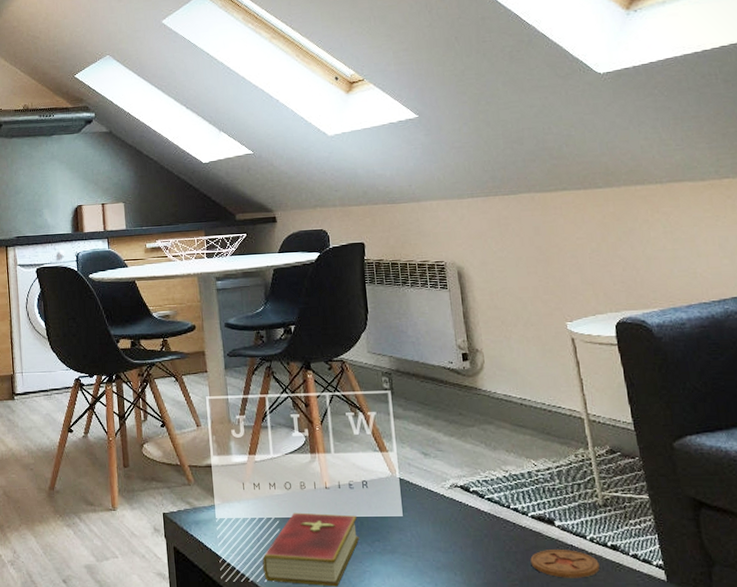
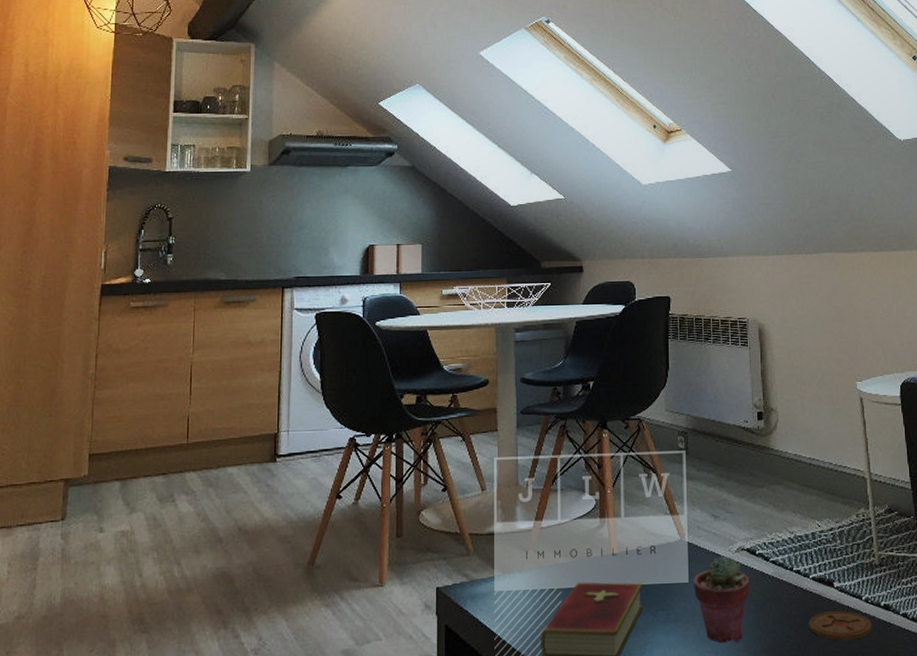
potted succulent: none [408,492,466,576] -> present [694,556,750,644]

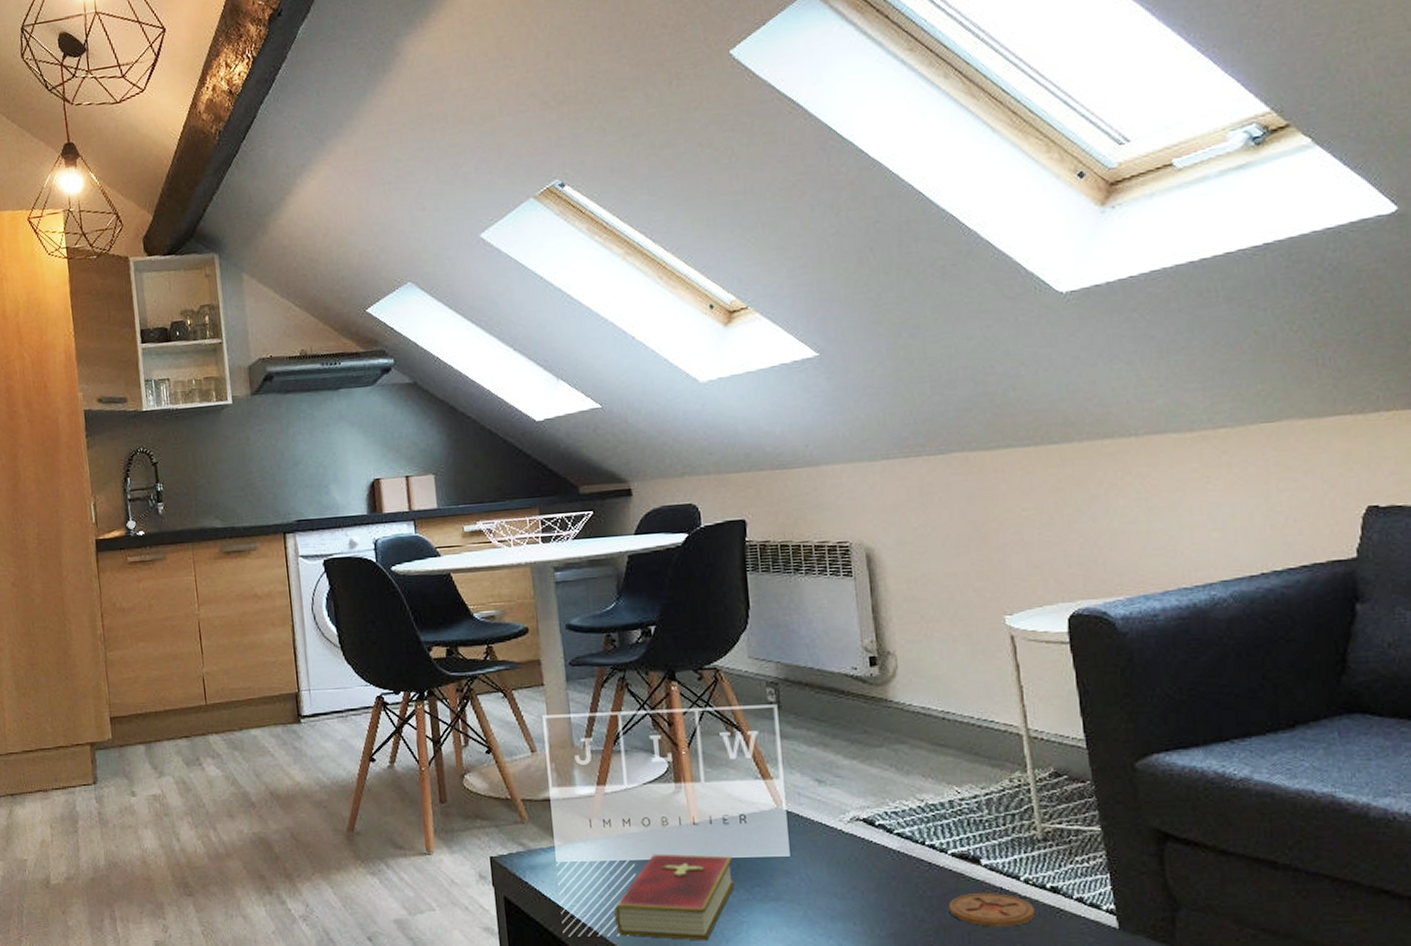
potted succulent: present [694,556,750,644] -> none [796,826,870,926]

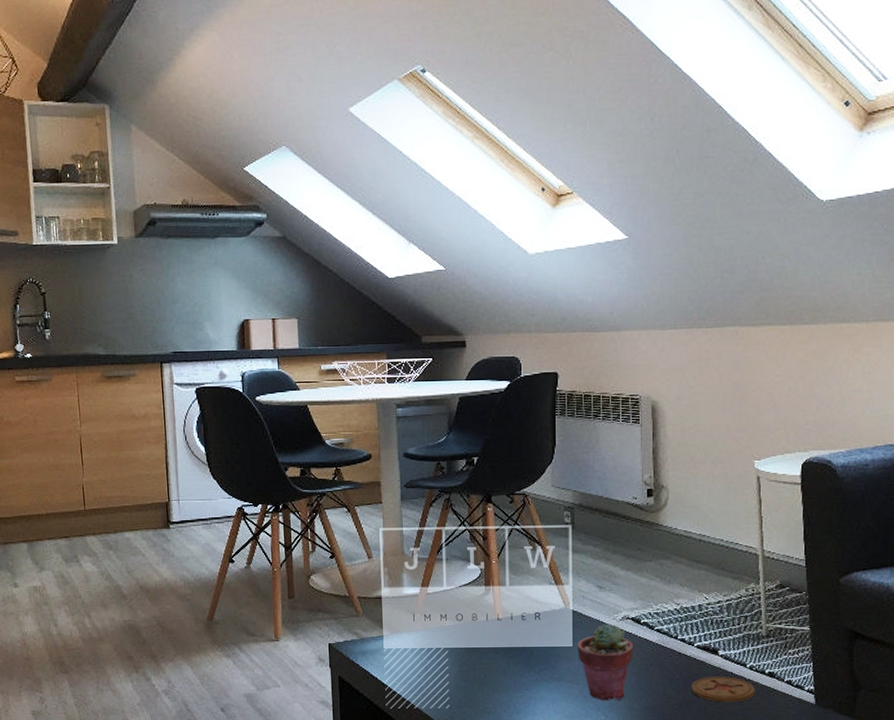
hardcover book: present [614,853,736,941] -> none [429,643,528,712]
potted succulent: none [796,826,870,926] -> present [578,623,634,701]

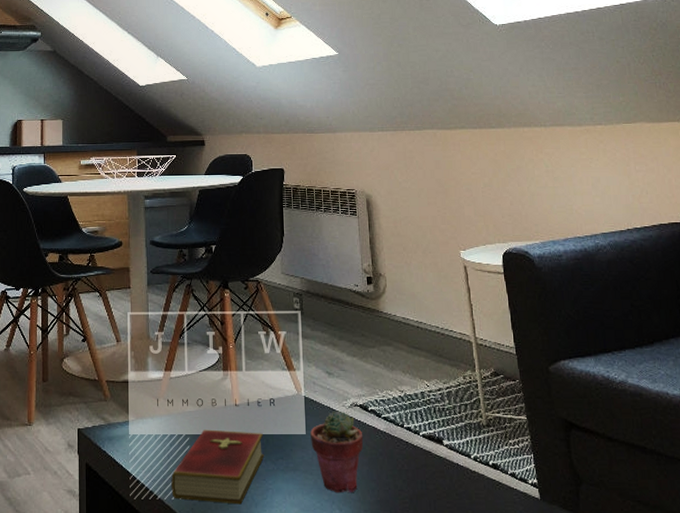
hardcover book: none [429,643,528,712] -> present [171,429,265,505]
coaster: present [691,677,755,703] -> none [420,468,482,496]

